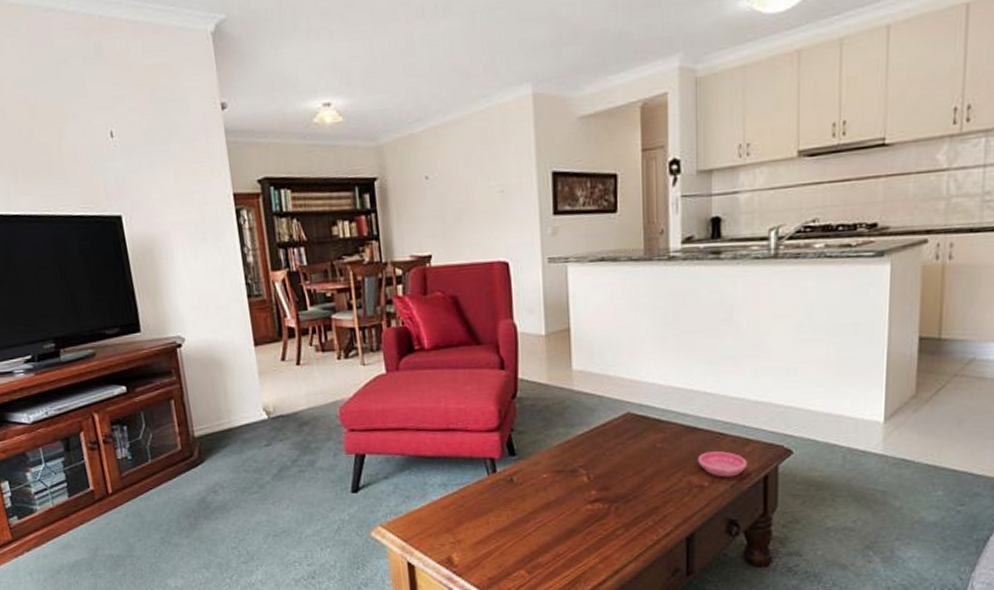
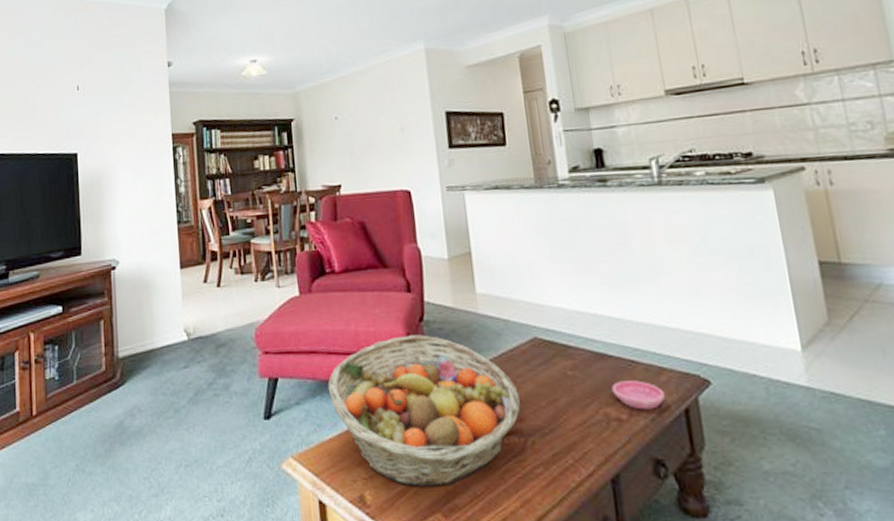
fruit basket: none [416,411,607,549] -> present [327,335,521,487]

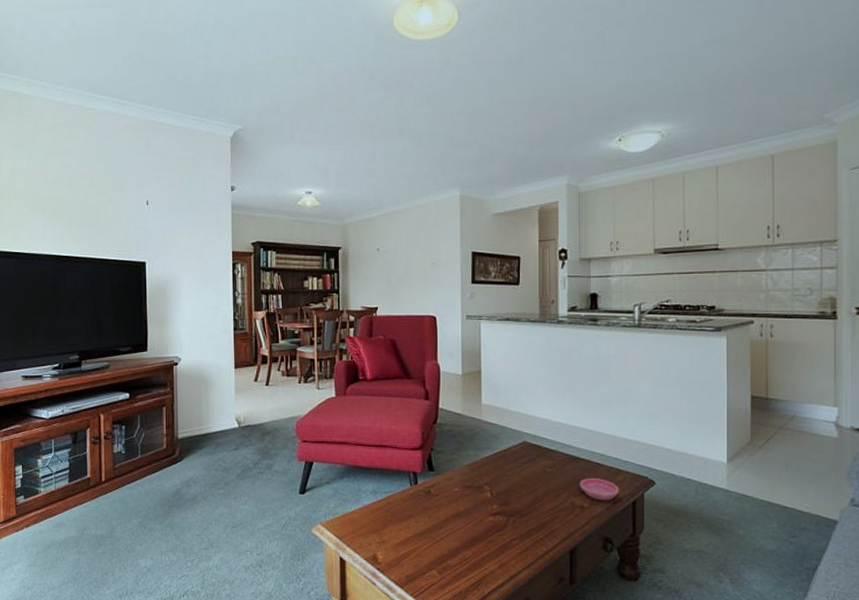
fruit basket: present [327,335,521,487] -> none [354,434,507,551]

